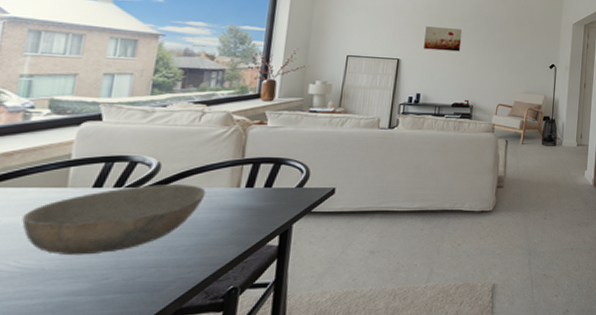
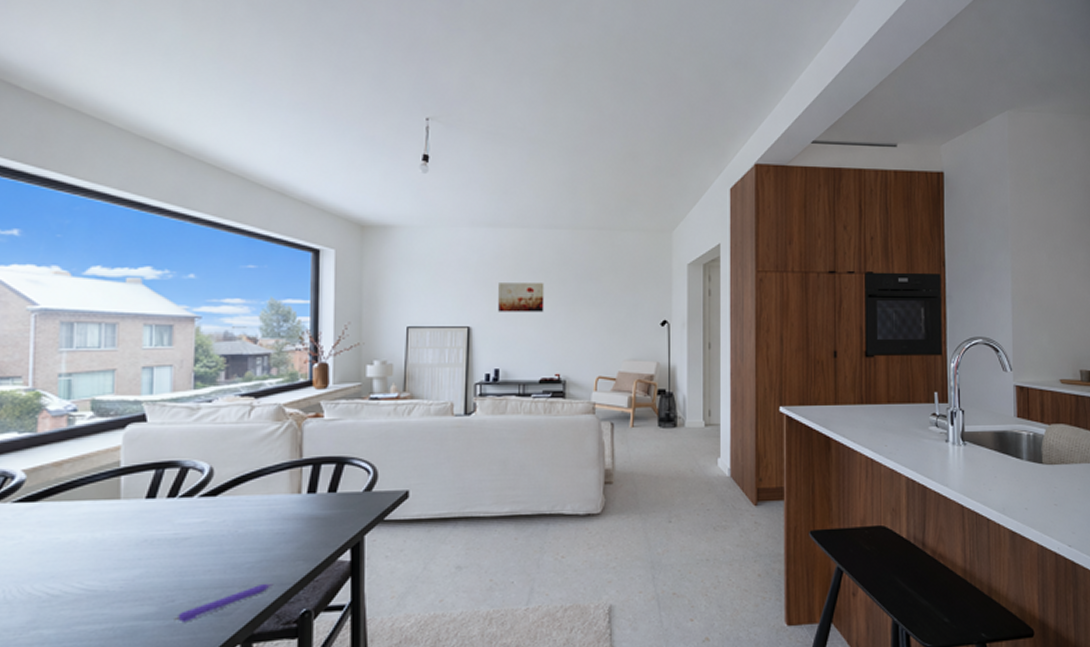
bowl: present [22,185,206,256] -> none [80,492,265,576]
pen: none [106,263,206,298] -> present [174,582,274,623]

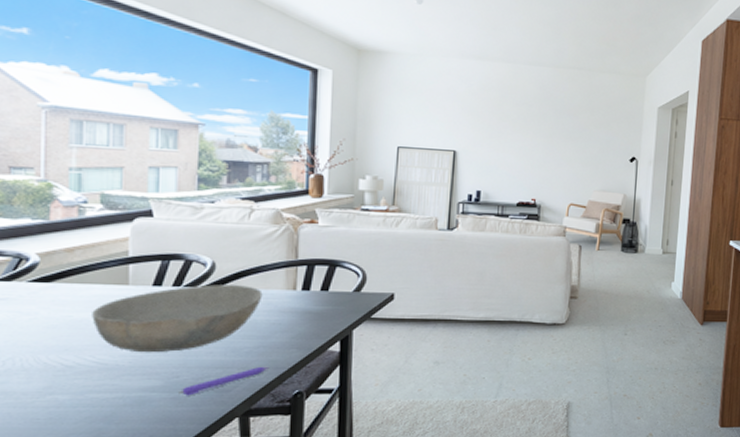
bowl: none [80,492,265,576] -> present [92,284,263,353]
wall art: present [498,283,545,312] -> none [483,112,526,142]

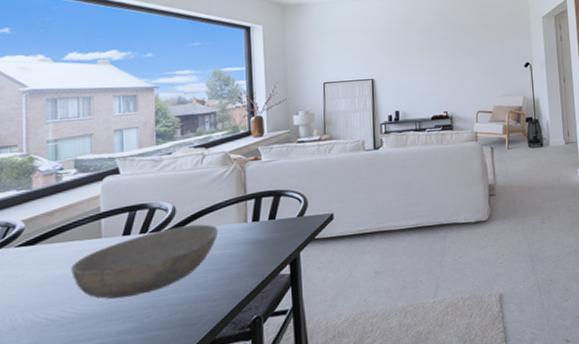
pen: present [179,366,270,396] -> none [150,296,230,334]

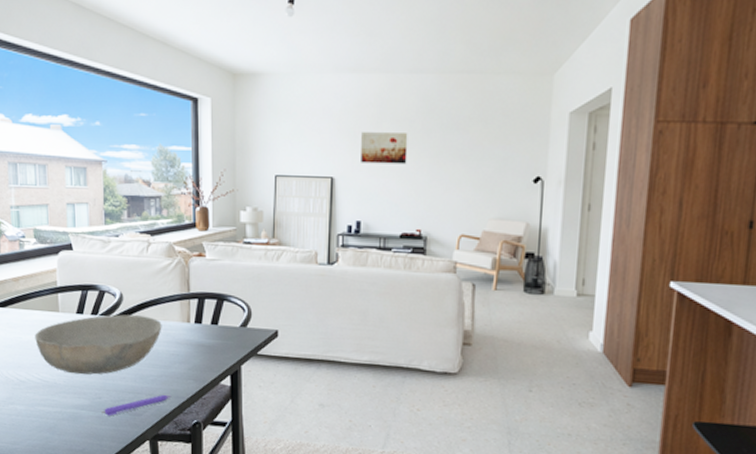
pen: none [150,296,230,334] -> present [102,394,172,416]
wall art: none [394,40,432,66] -> present [361,132,408,164]

